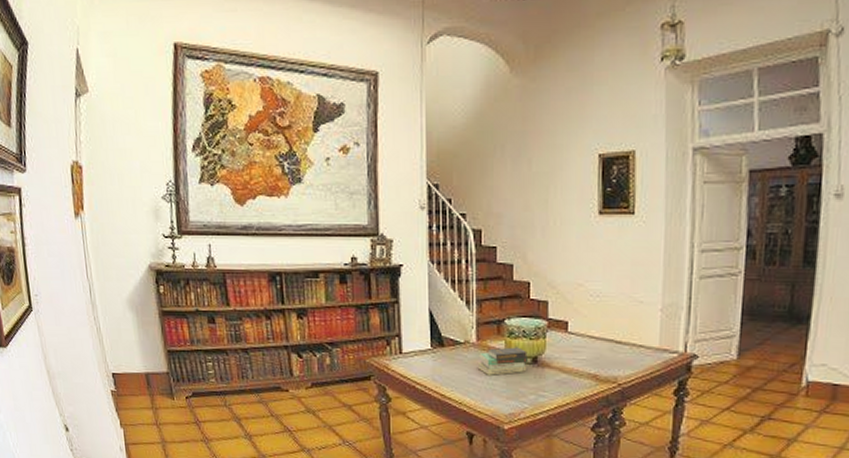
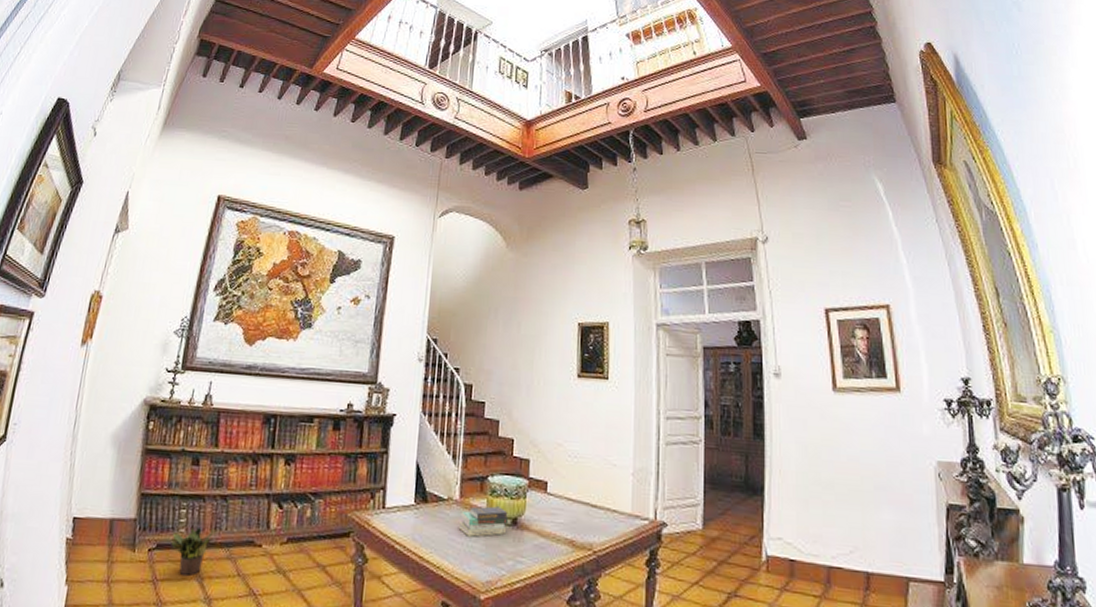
potted plant: none [204,377,241,417] -> present [171,527,213,576]

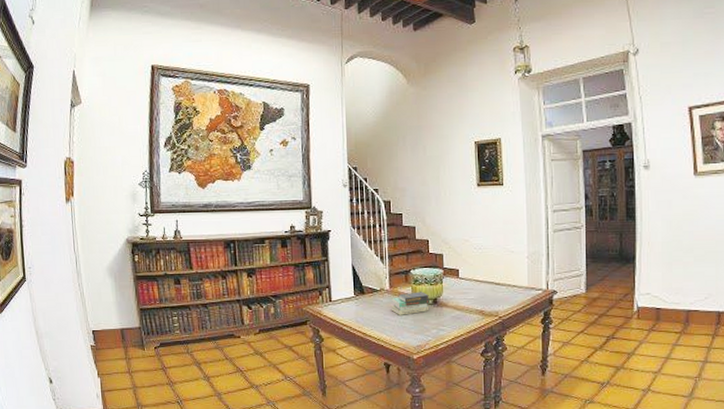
potted plant: present [171,527,213,576] -> none [170,328,201,362]

